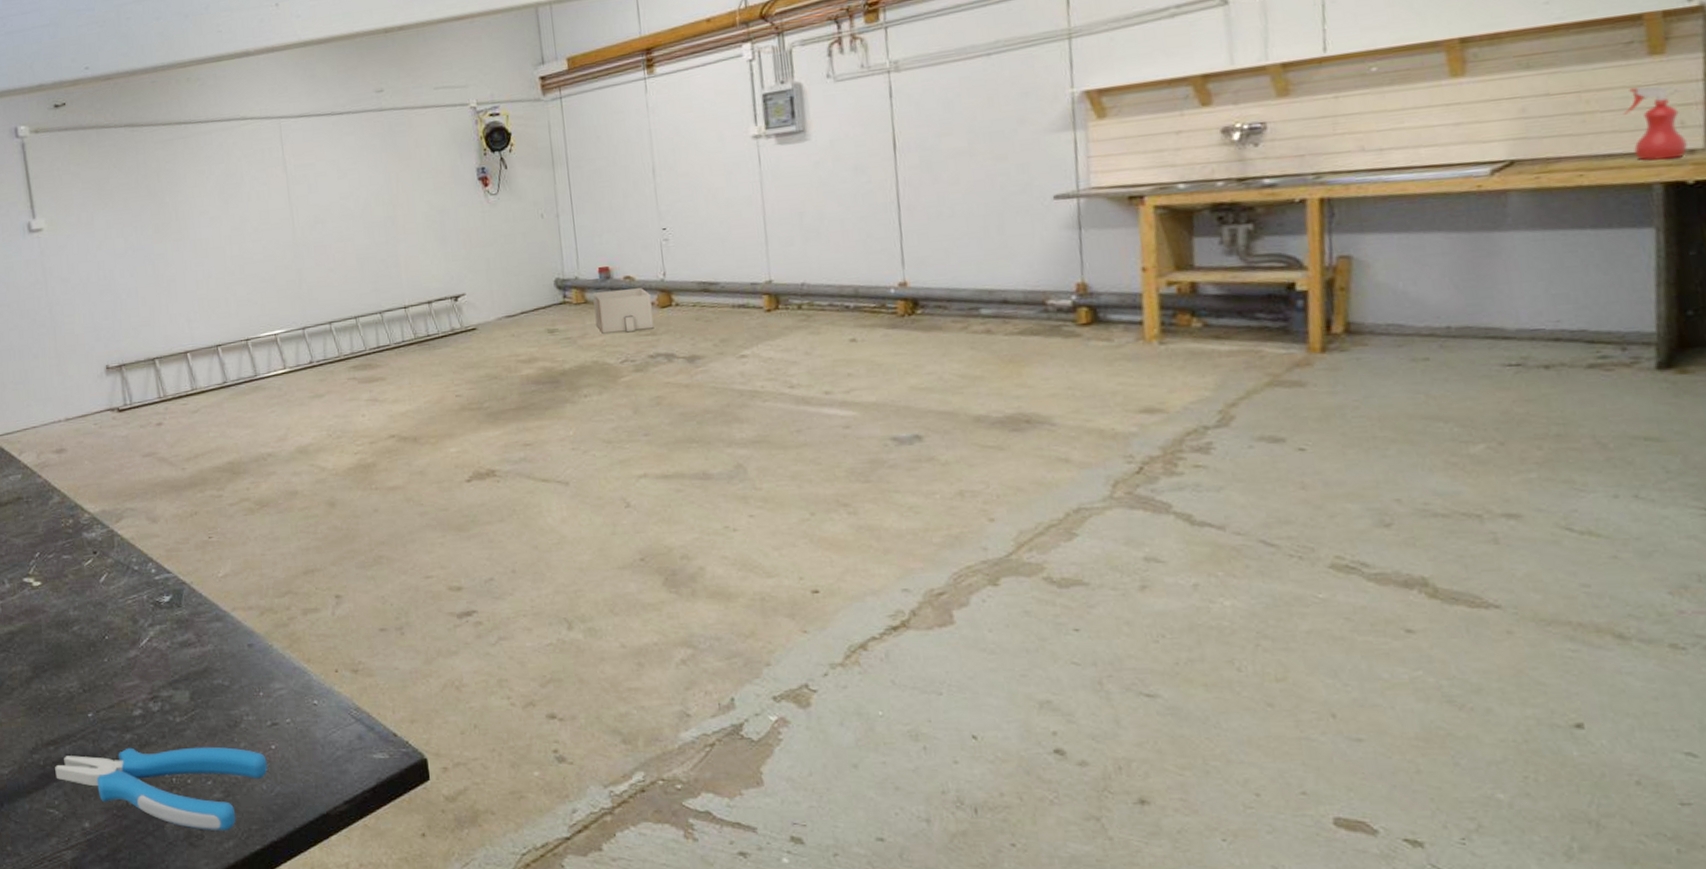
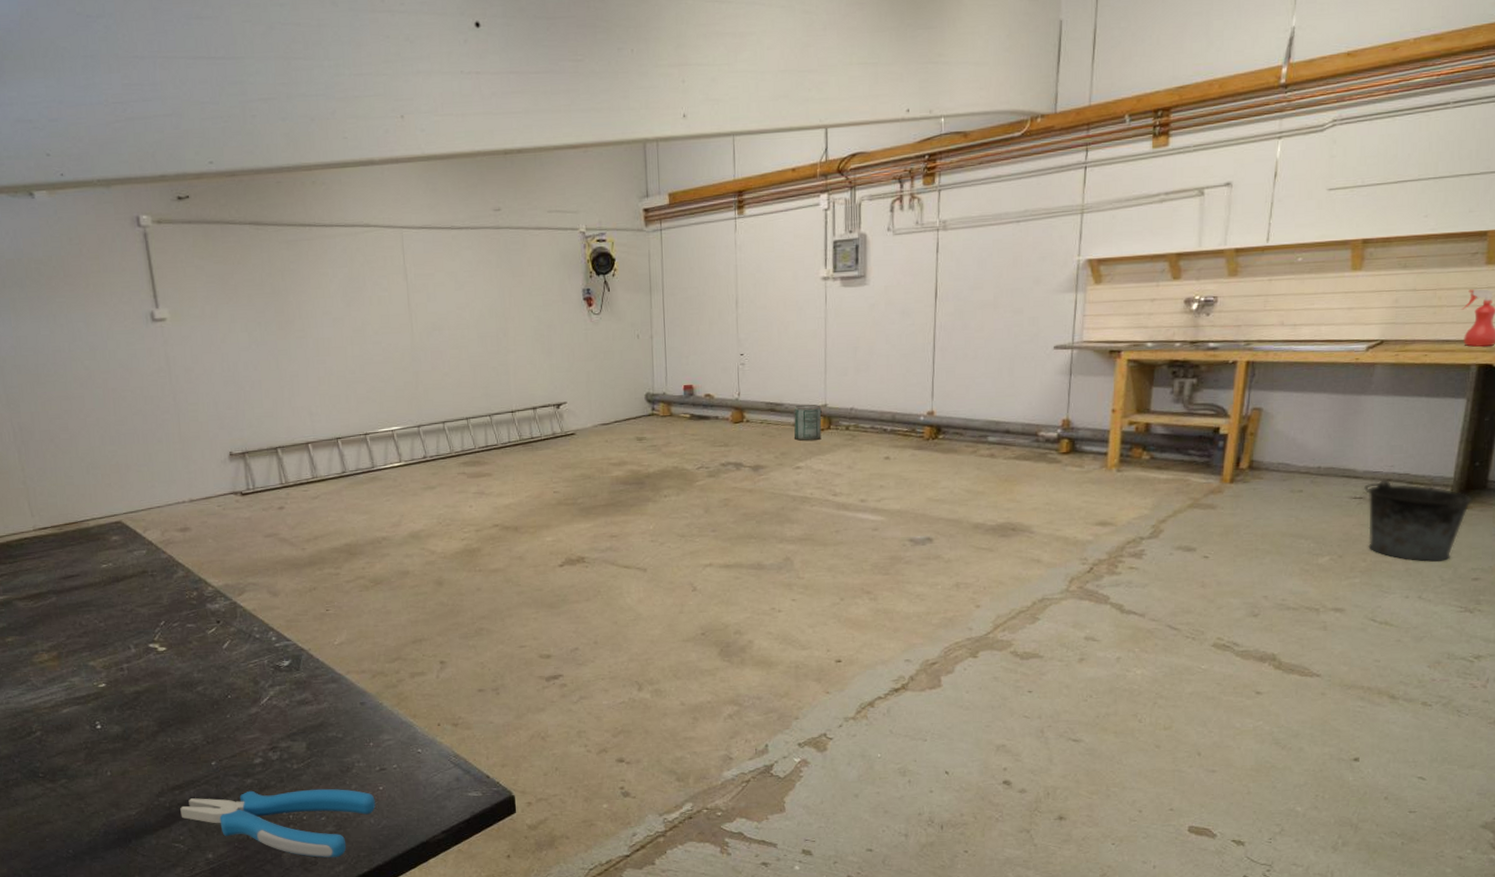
storage bin: present [593,288,654,335] -> none [677,405,727,444]
paint can: none [731,281,770,326] -> present [793,404,824,442]
bucket: none [1520,339,1692,448] -> present [1364,479,1472,562]

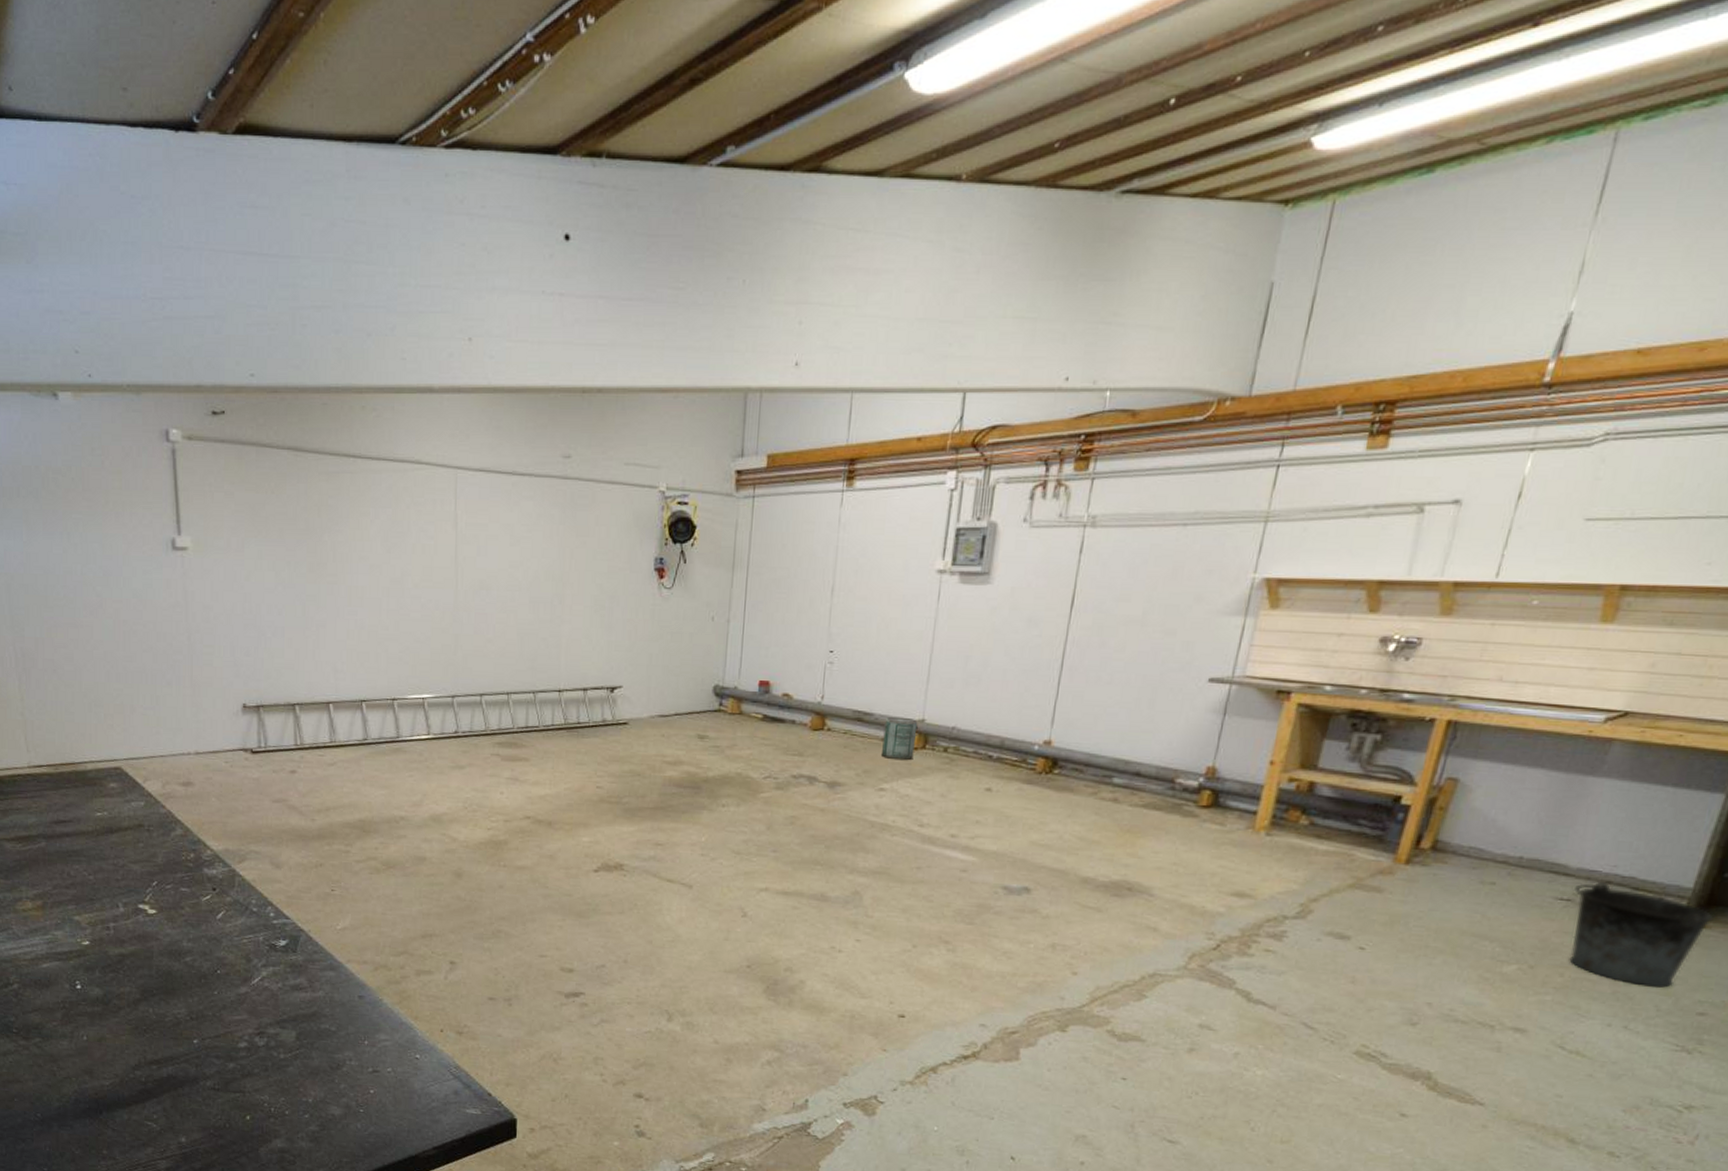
pliers: present [180,788,376,858] -> none [156,1075,364,1160]

